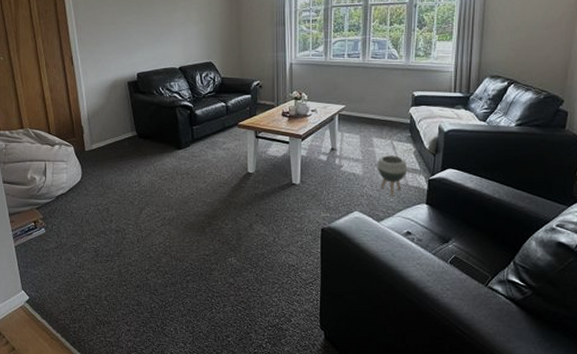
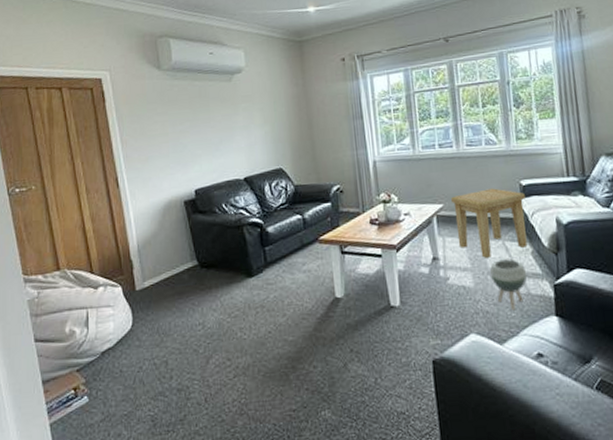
side table: none [353,96,415,153] -> present [451,188,528,258]

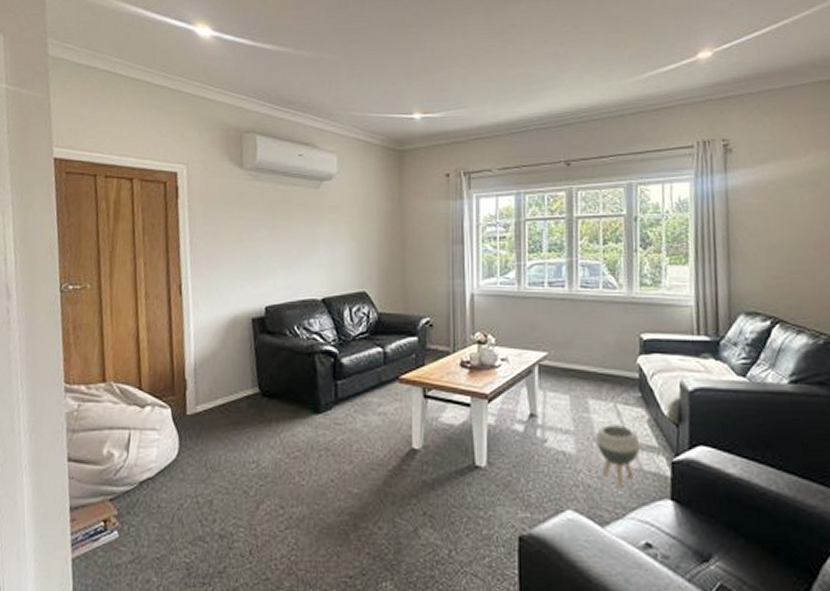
side table: present [451,188,528,258] -> none [558,339,645,421]

